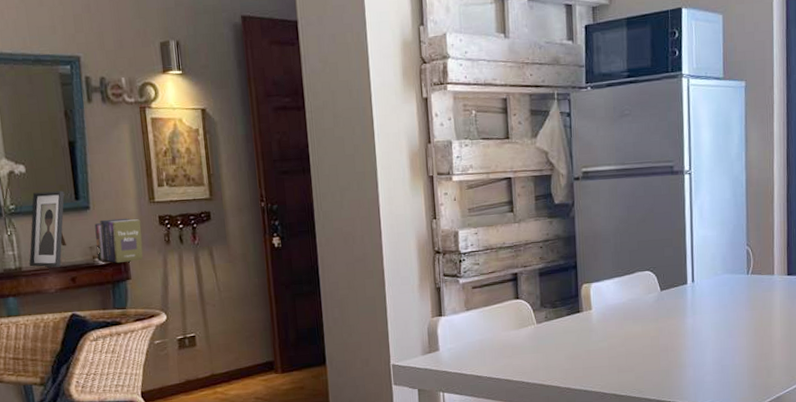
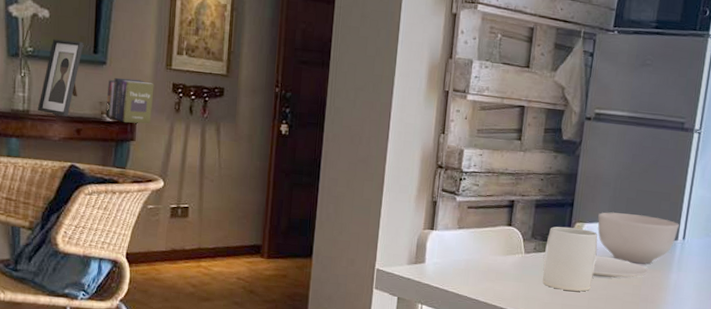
plate: none [555,313,663,335] -> present [542,255,648,278]
mug: none [556,289,610,354] -> present [542,226,598,292]
bowl: none [602,265,686,314] -> present [597,211,679,264]

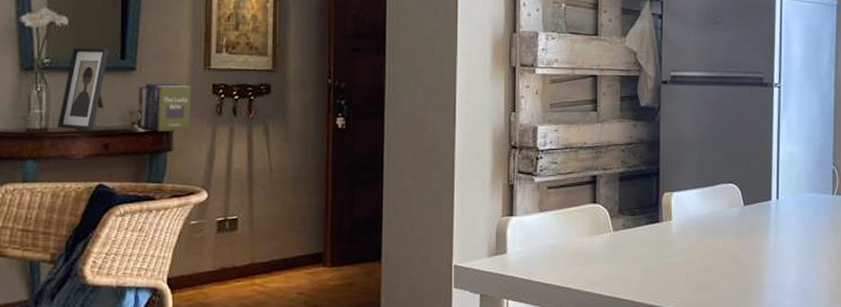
mug: present [542,226,598,292] -> none [634,198,690,267]
plate: present [542,255,648,278] -> none [632,225,745,249]
bowl: present [597,211,679,264] -> none [685,177,771,230]

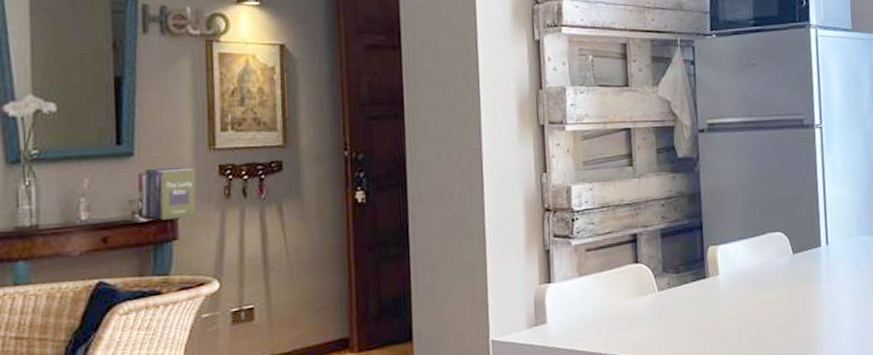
picture frame: present [58,47,109,131] -> none [50,134,103,225]

